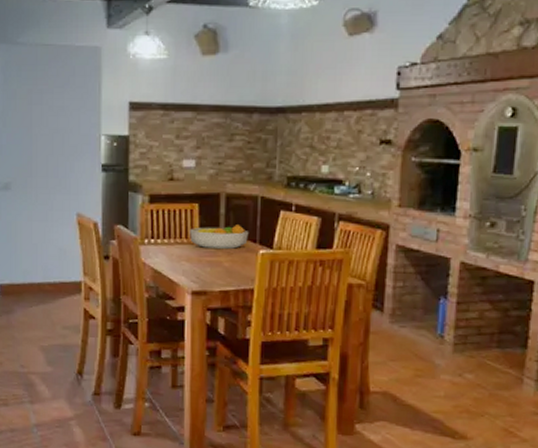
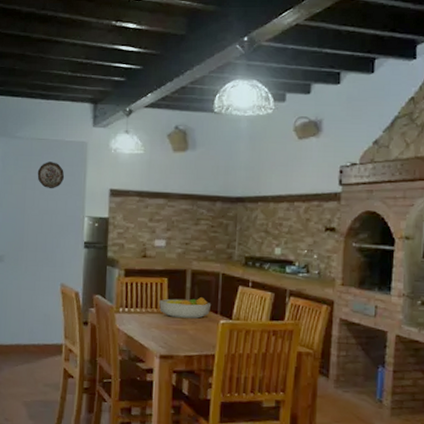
decorative plate: none [44,71,77,104] -> present [37,162,65,189]

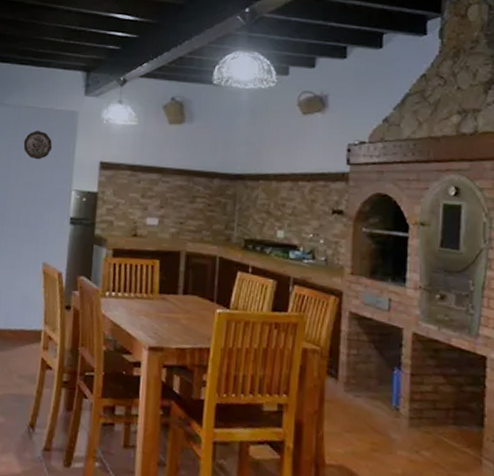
fruit bowl: present [159,296,212,319] -> none [149,281,207,307]

